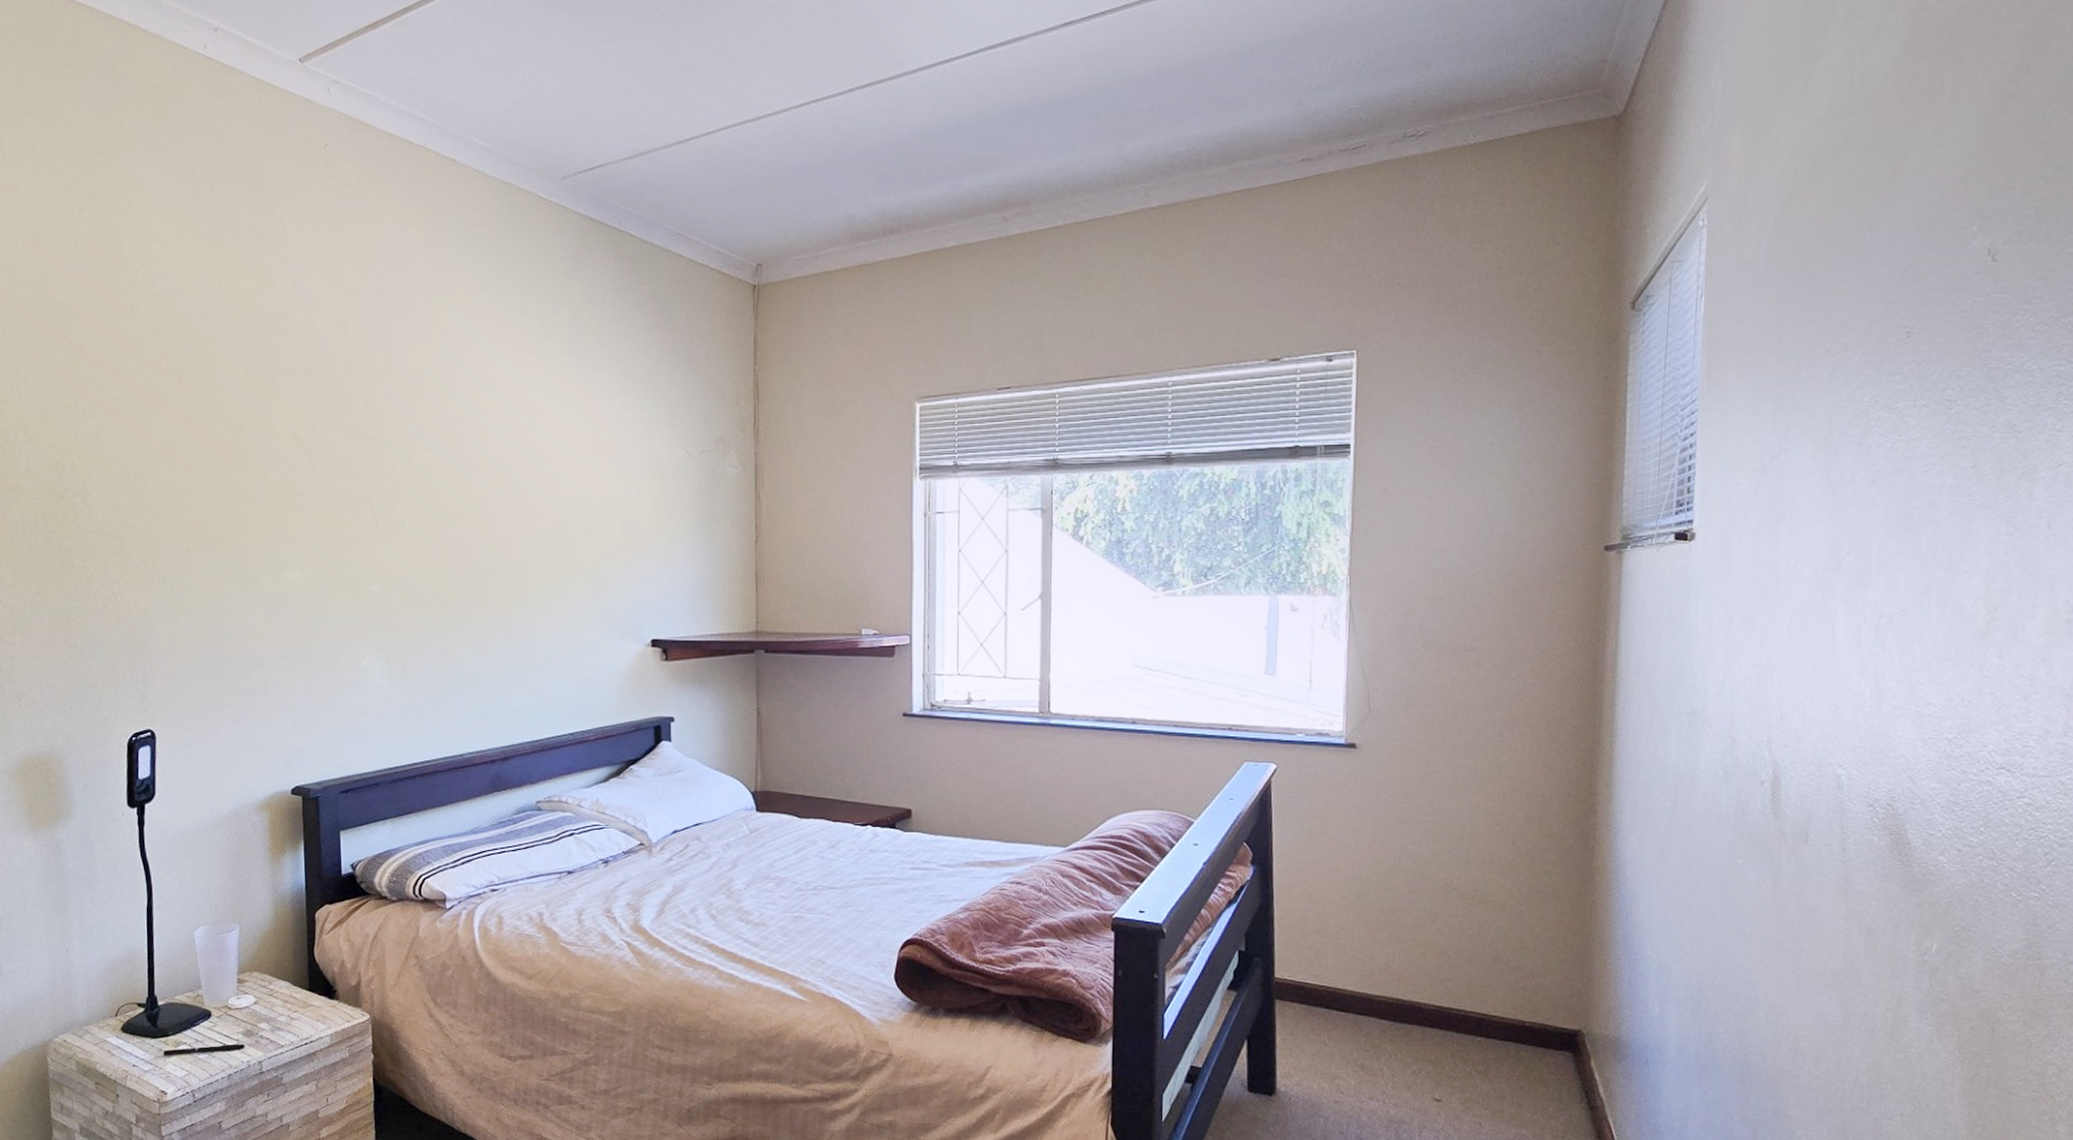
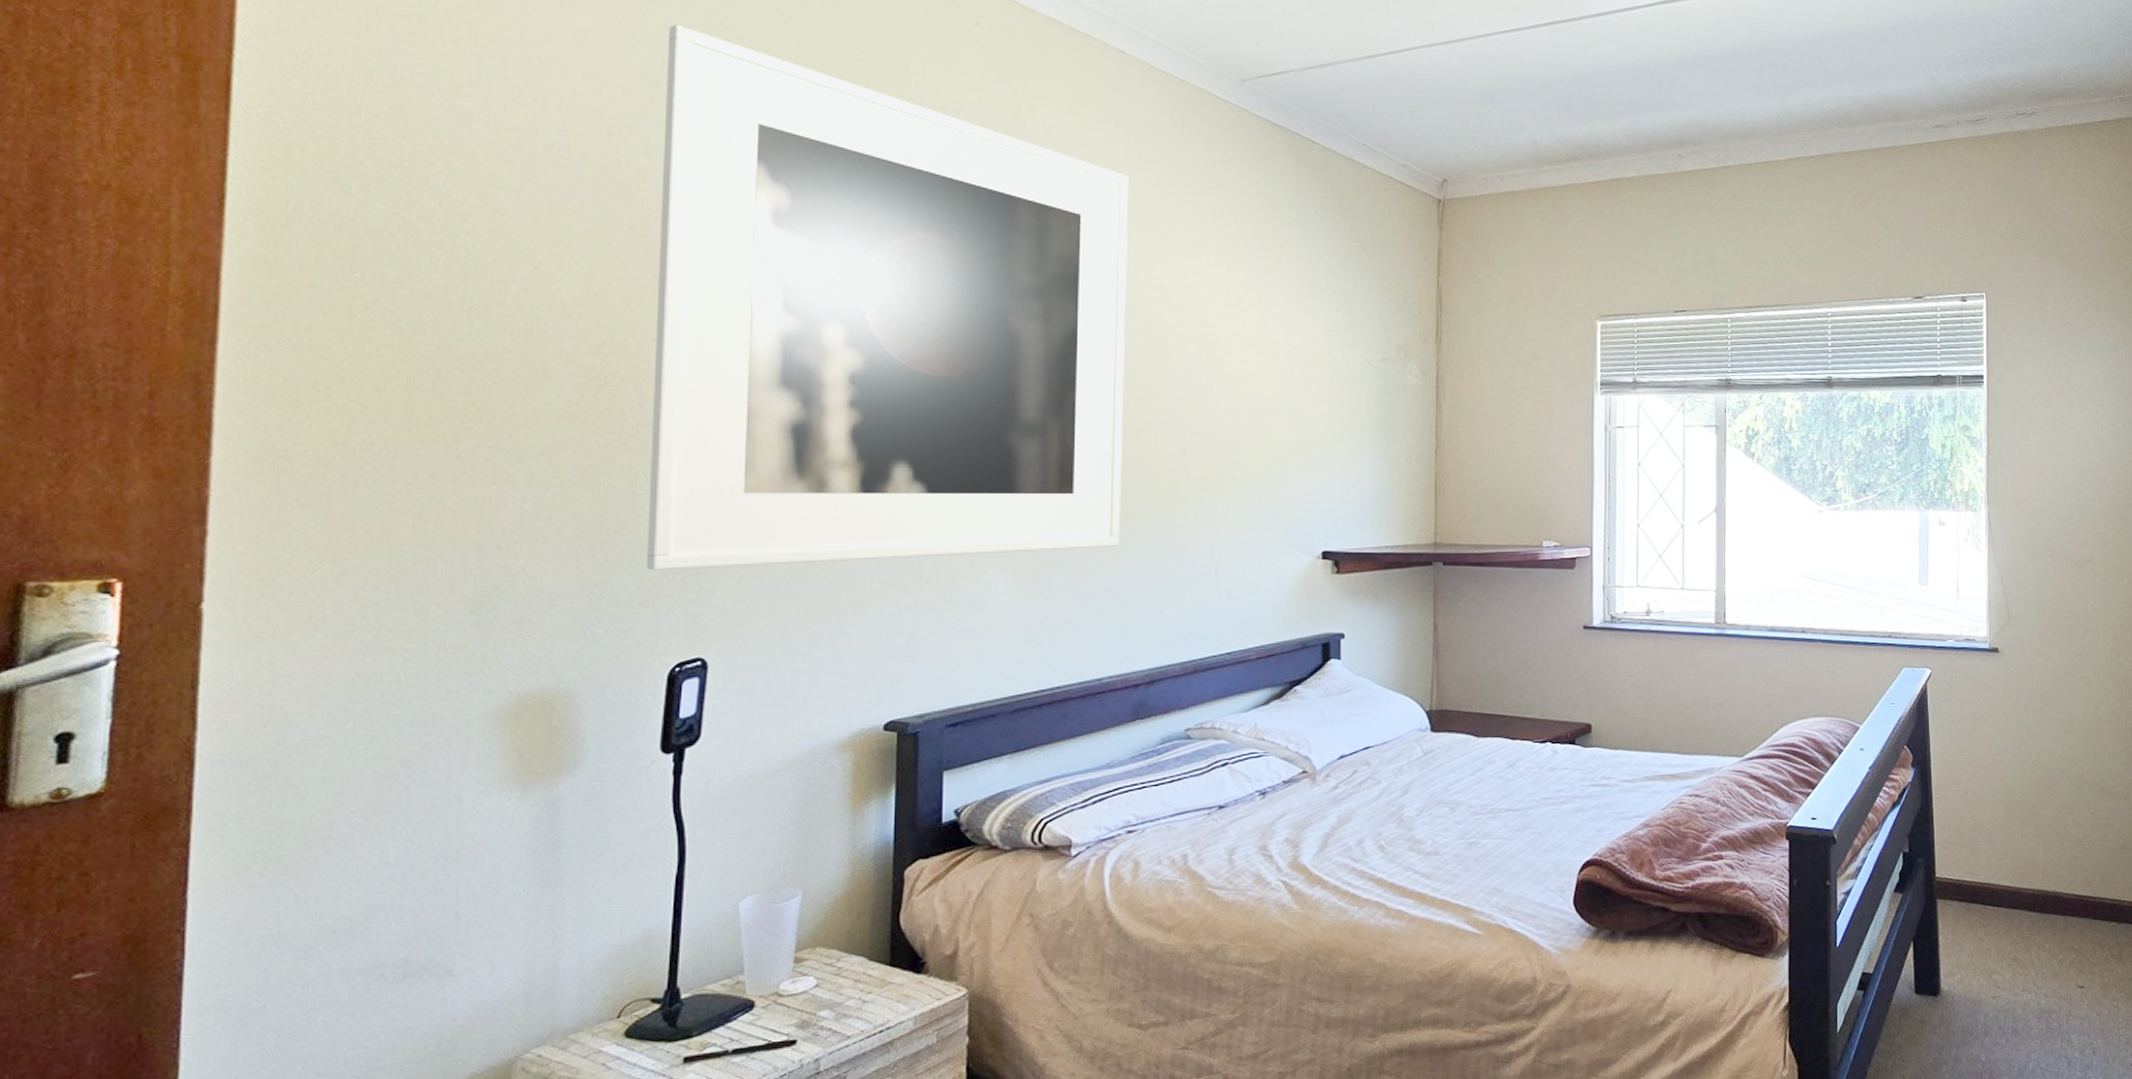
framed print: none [81,172,473,656] -> present [646,24,1130,571]

